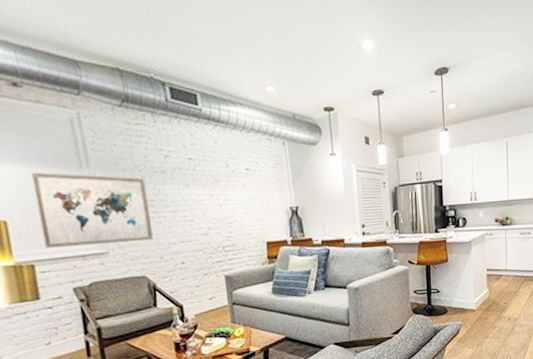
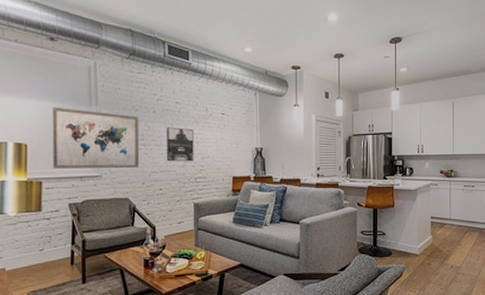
wall art: none [181,188,219,230] -> present [167,127,194,162]

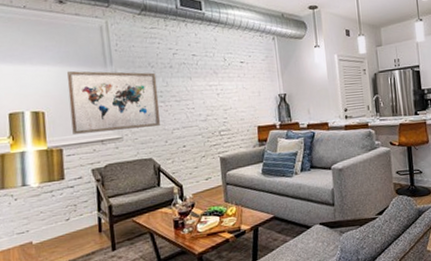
wall art: present [167,127,194,162] -> none [185,80,216,117]

